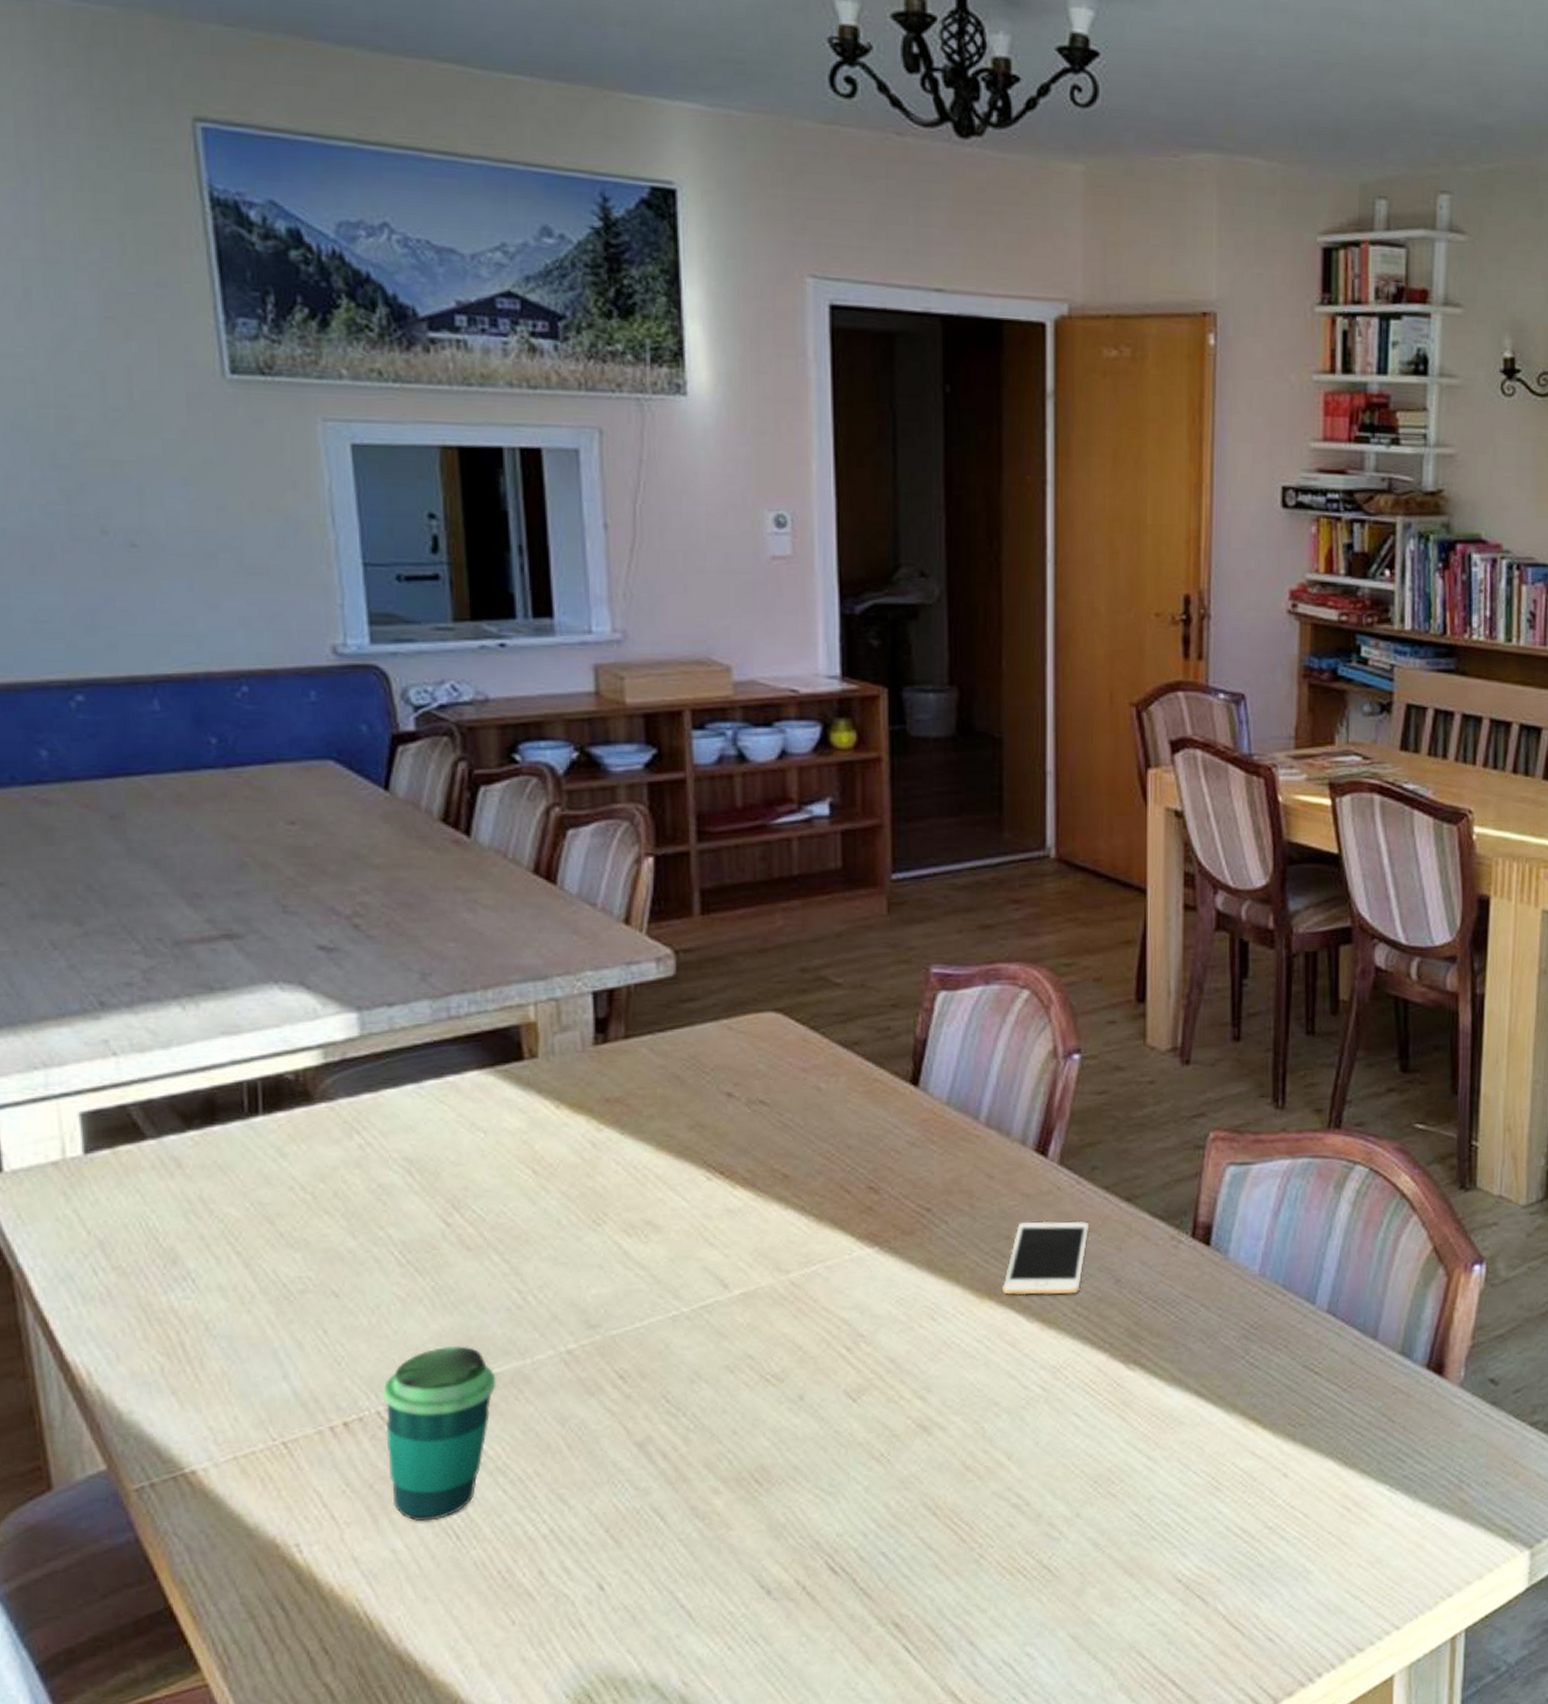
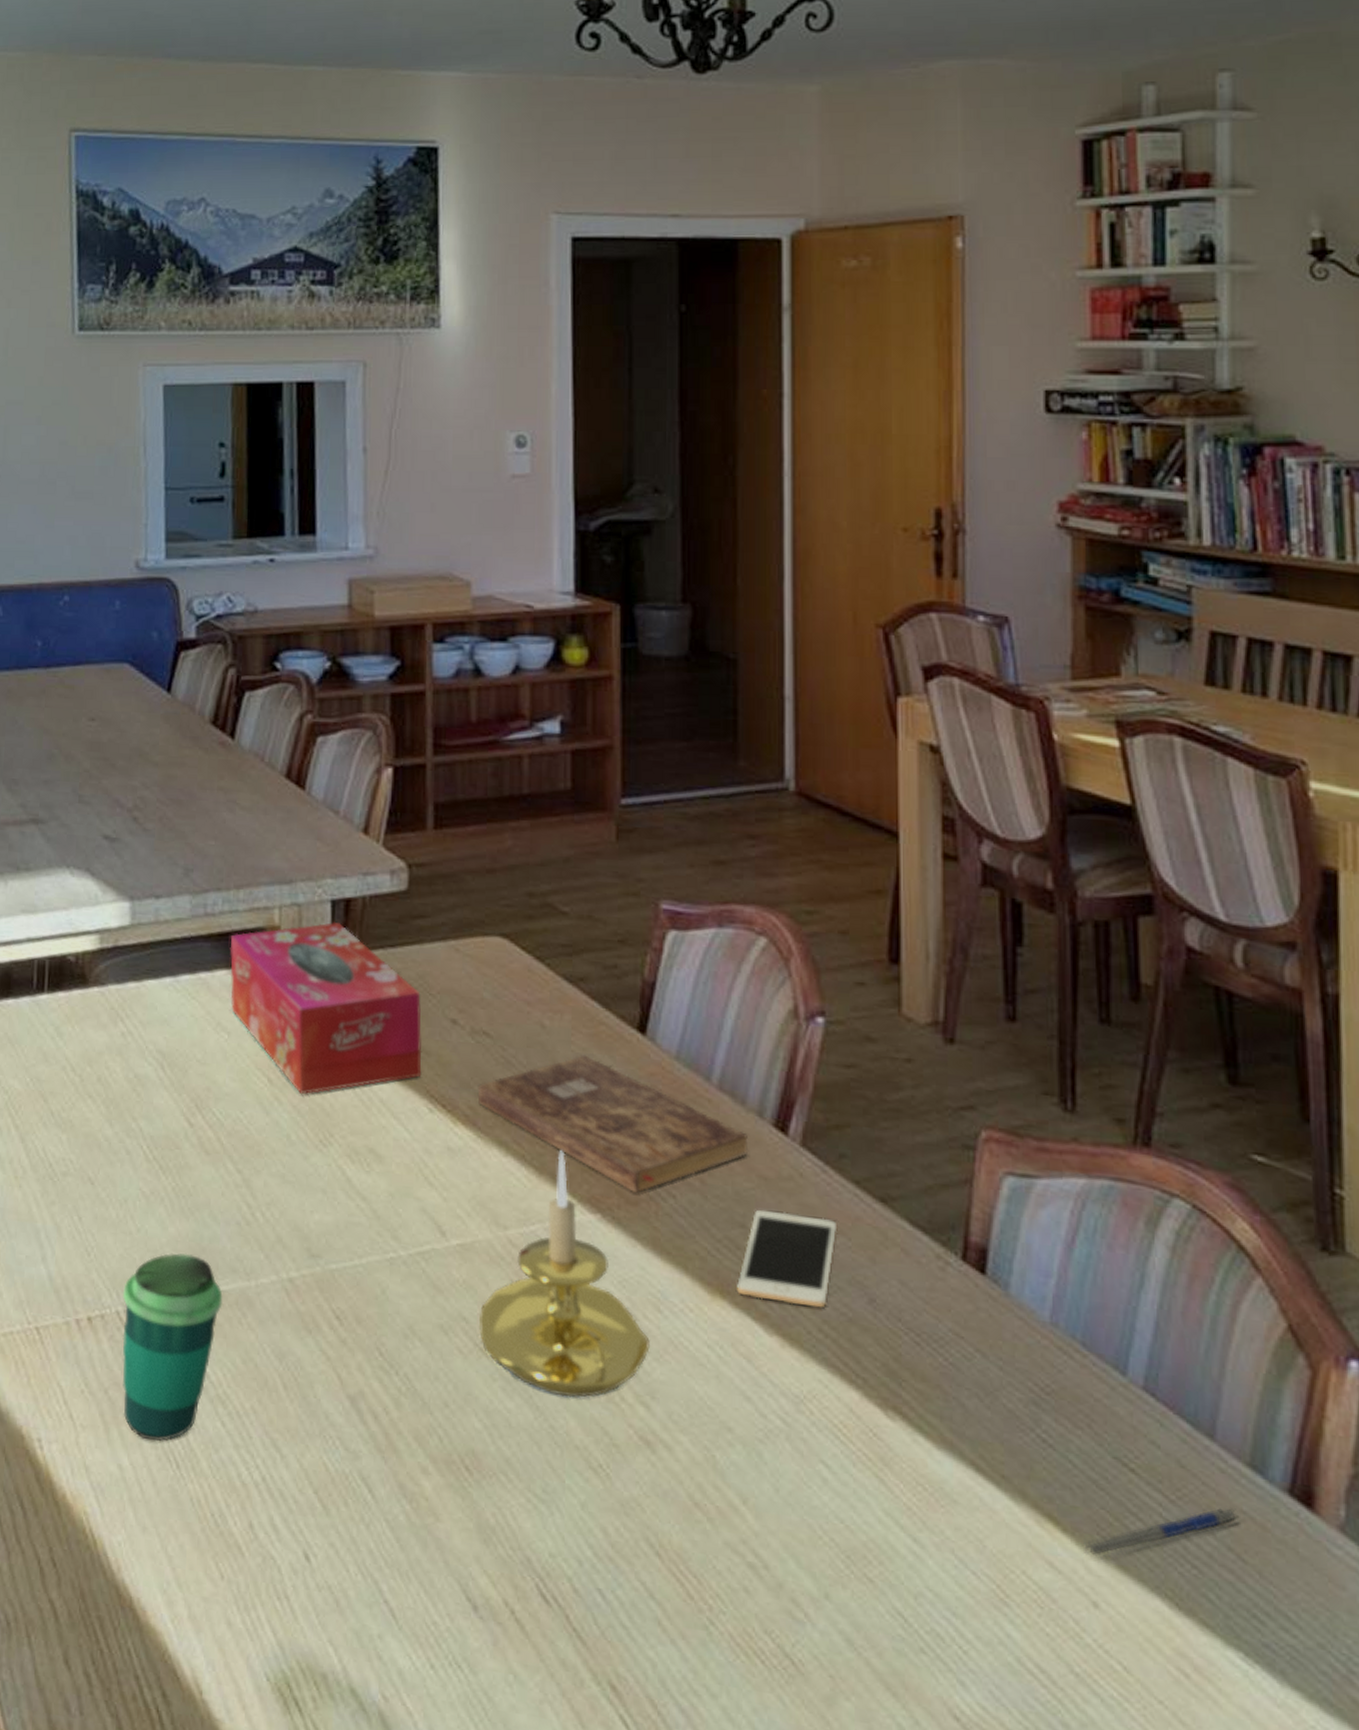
tissue box: none [480,1012,698,1181] -> present [230,921,422,1095]
bible: none [755,1110,1012,1224] -> present [477,1055,748,1193]
candle holder: none [765,1197,925,1405] -> present [479,1150,650,1398]
pen: none [1277,1386,1392,1442] -> present [1082,1507,1240,1560]

